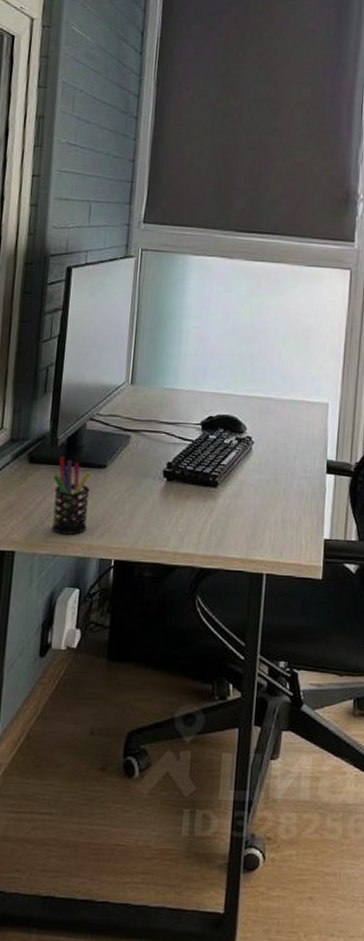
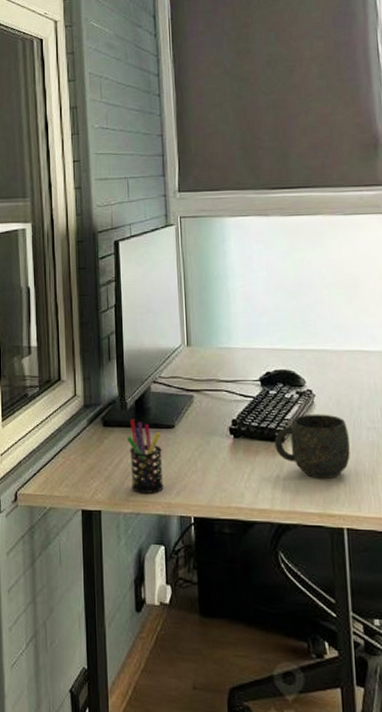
mug: none [207,460,281,526] -> present [274,414,350,480]

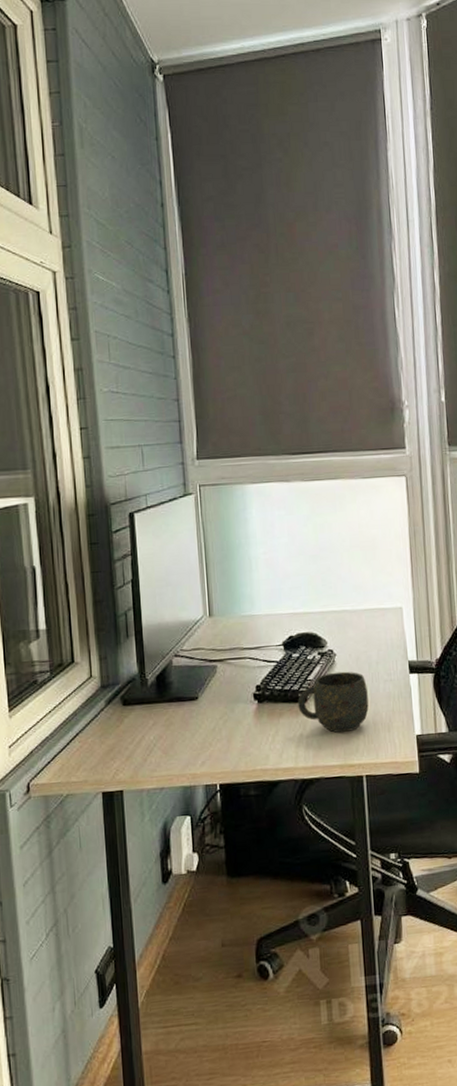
pen holder: present [126,419,164,493] -> none [148,695,188,768]

